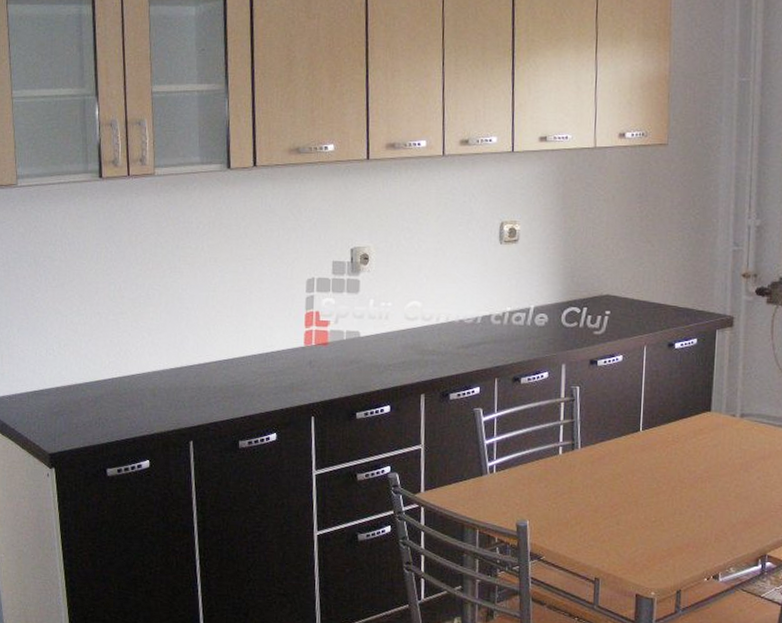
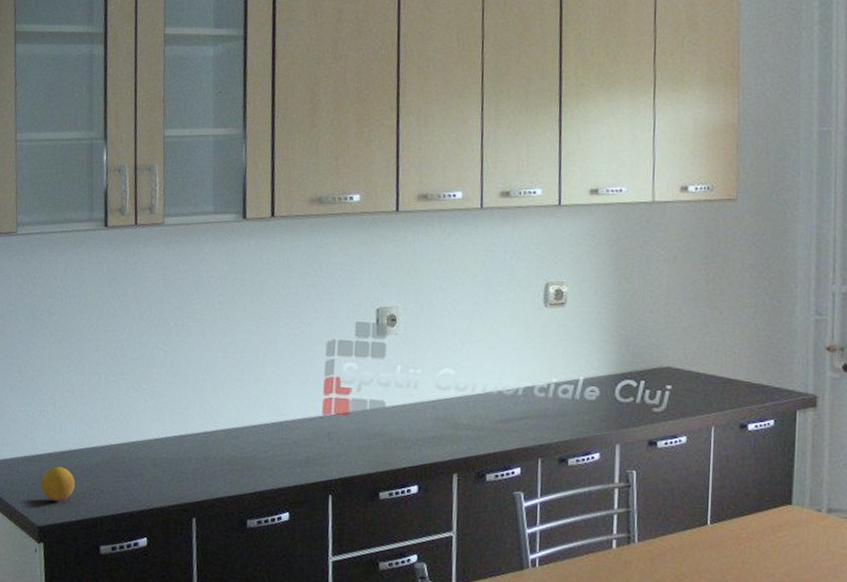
fruit: none [50,399,82,431] -> present [41,466,75,502]

